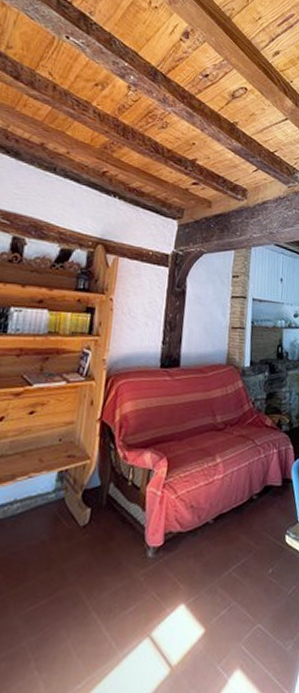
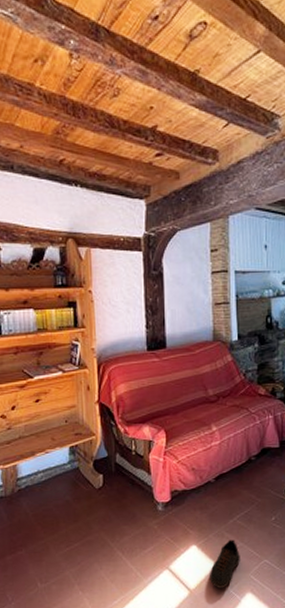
shoe: none [196,597,232,664] -> present [210,539,240,588]

